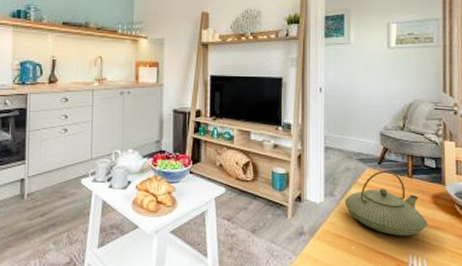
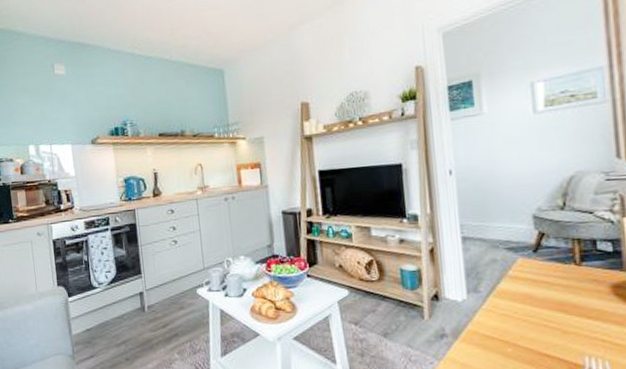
teapot: present [344,170,428,236] -> none [493,258,608,335]

